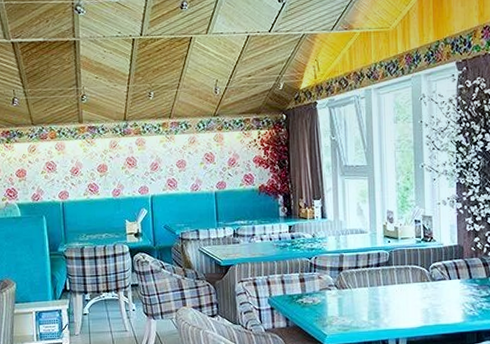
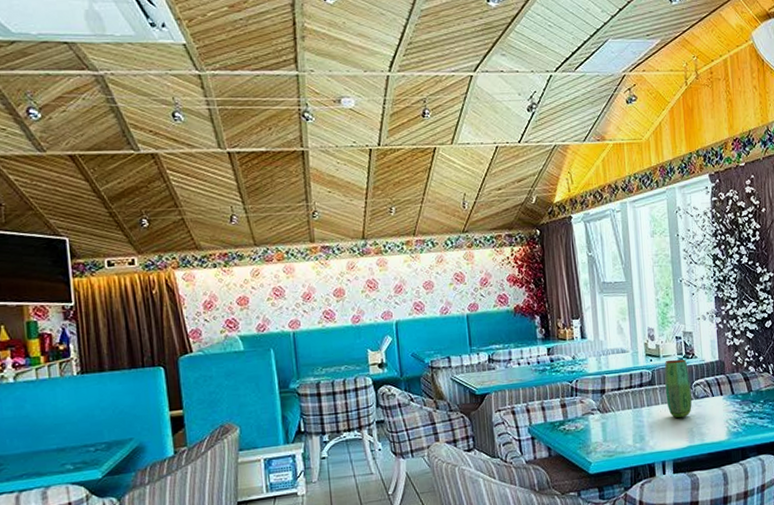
vase: none [402,242,429,299] -> present [664,359,692,419]

